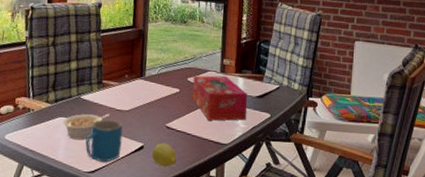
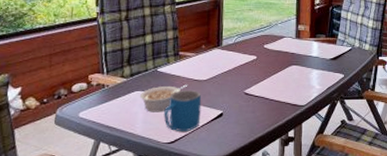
fruit: present [152,143,177,167] -> none [232,109,256,132]
tissue box: present [192,75,248,121] -> none [269,41,322,84]

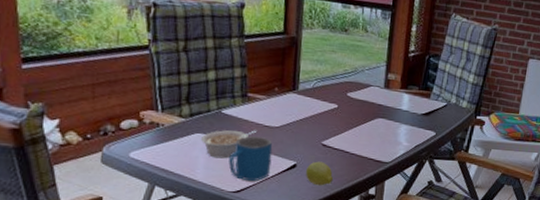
fruit: none [232,109,256,132] -> present [306,161,334,186]

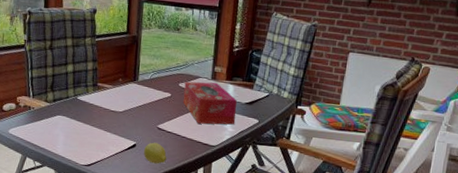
legume: present [201,130,256,159] -> none [61,113,104,137]
mug: present [228,136,273,182] -> none [82,119,117,158]
tissue box: none [351,90,413,139] -> present [183,81,237,125]

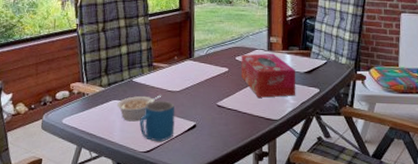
legume: none [61,113,104,137] -> present [117,95,161,122]
mug: none [82,119,117,158] -> present [140,101,175,142]
fruit: present [144,142,167,164] -> none [205,121,230,145]

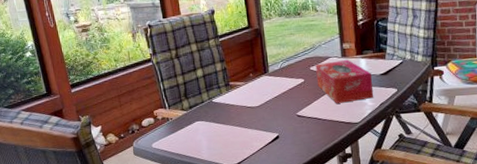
legume: present [117,95,161,122] -> none [201,112,242,140]
mug: present [140,101,175,142] -> none [224,117,259,155]

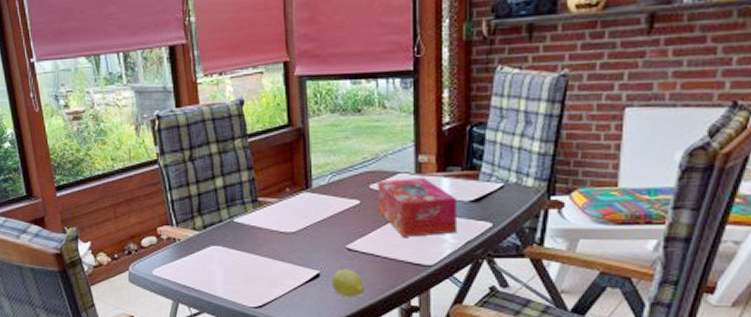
fruit: none [288,130,313,152] -> present [332,269,365,298]

